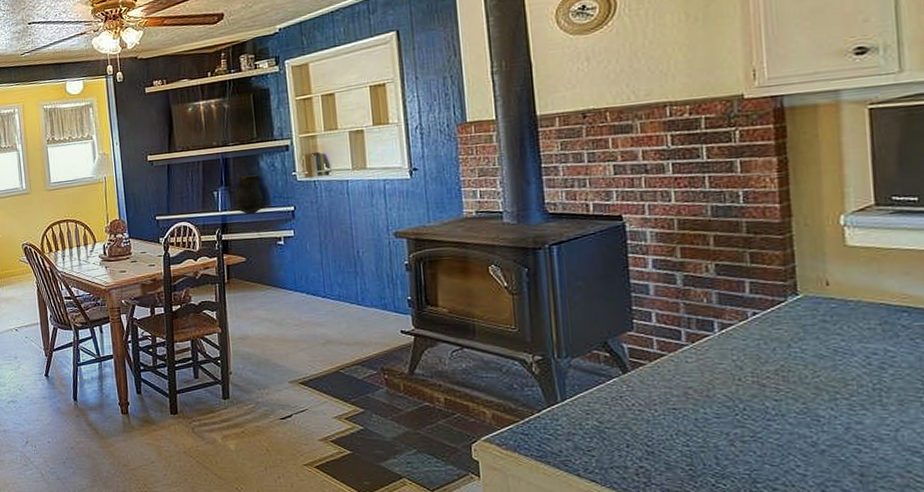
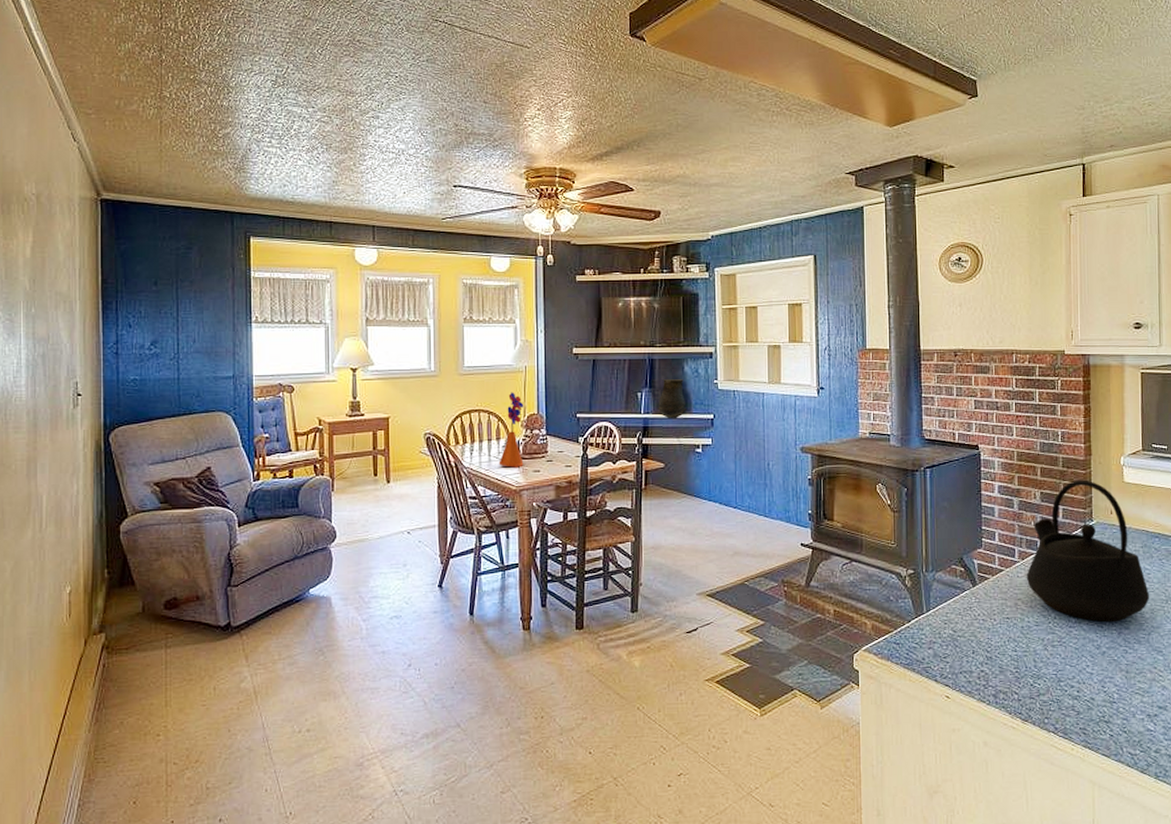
flower arrangement: none [88,201,110,269] -> present [499,392,524,467]
books: present [302,152,333,179] -> none [724,363,751,388]
kettle: none [698,246,897,416] -> present [1026,480,1150,623]

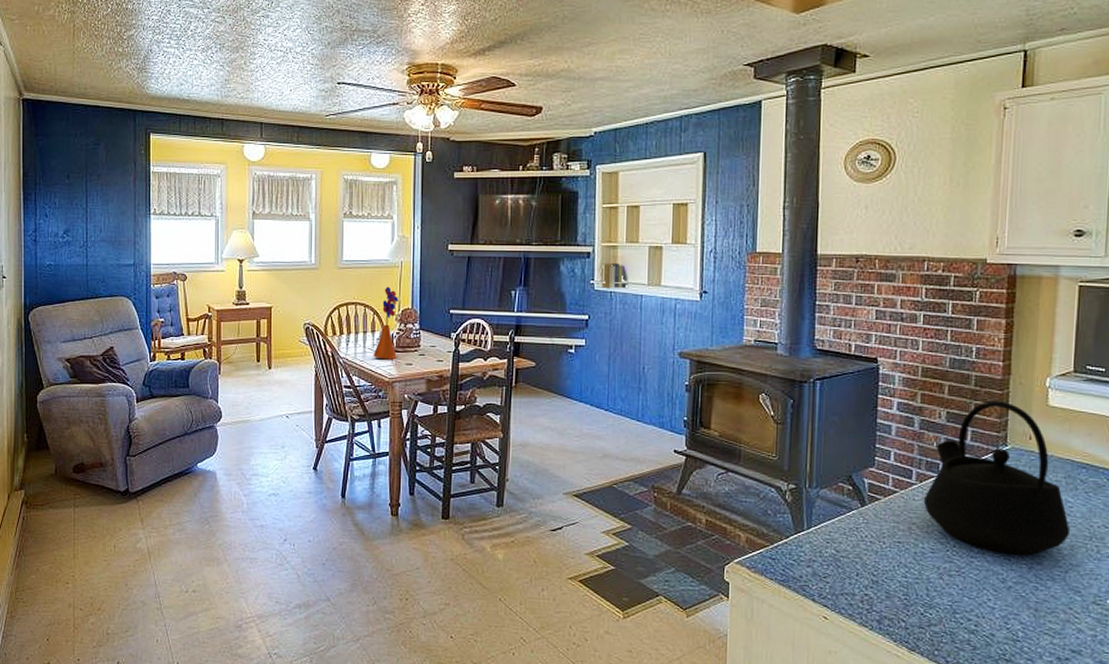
vase: present [657,379,687,419] -> none [531,278,561,319]
books: none [724,363,751,388] -> present [601,264,630,289]

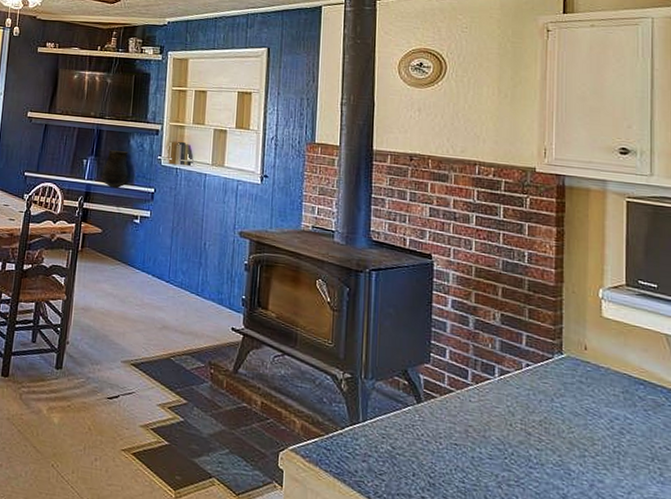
vase: none [531,278,561,319] -> present [100,150,129,189]
kettle: present [923,400,1071,556] -> none [479,306,631,472]

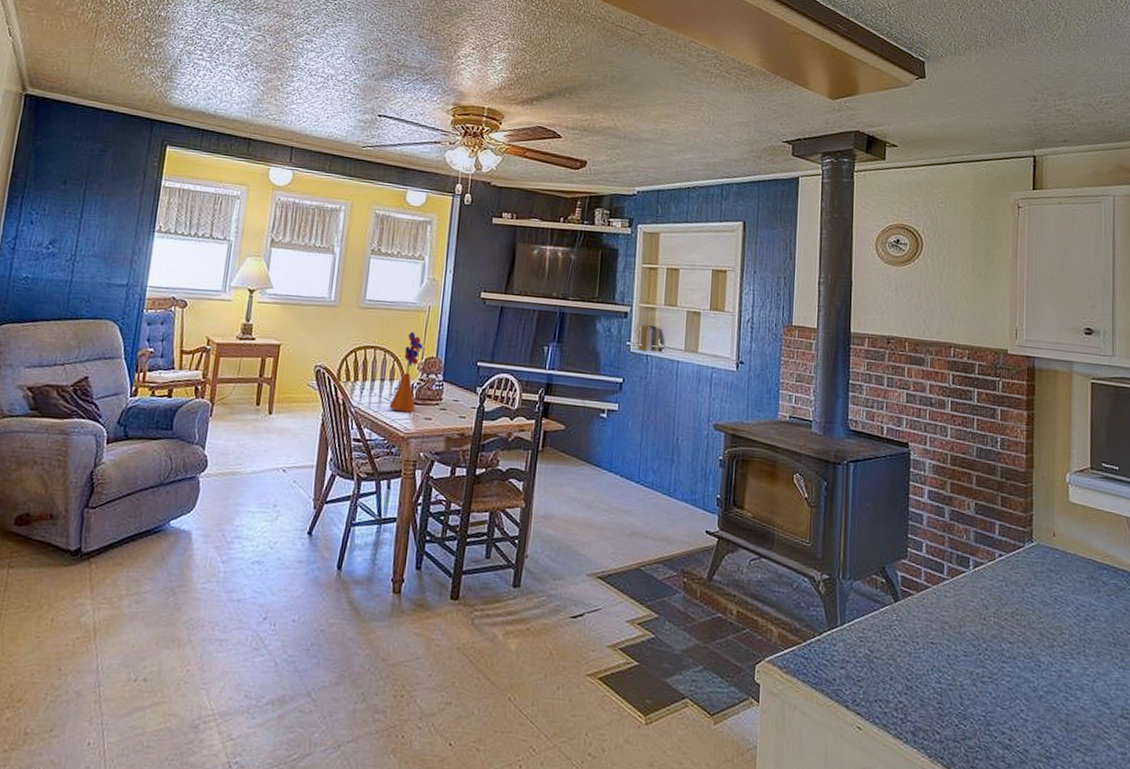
vase: present [100,150,129,189] -> none [563,335,595,379]

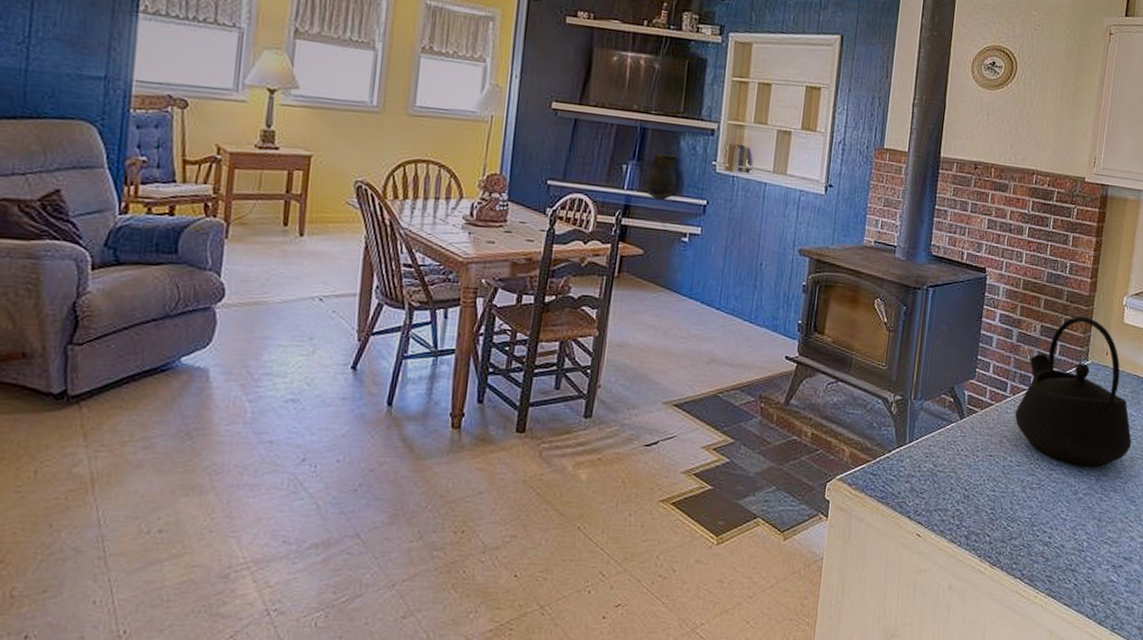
flower arrangement: present [389,331,423,412] -> none [445,144,485,234]
vase: none [563,335,595,379] -> present [643,153,678,201]
kettle: none [955,493,1096,663] -> present [1014,316,1132,468]

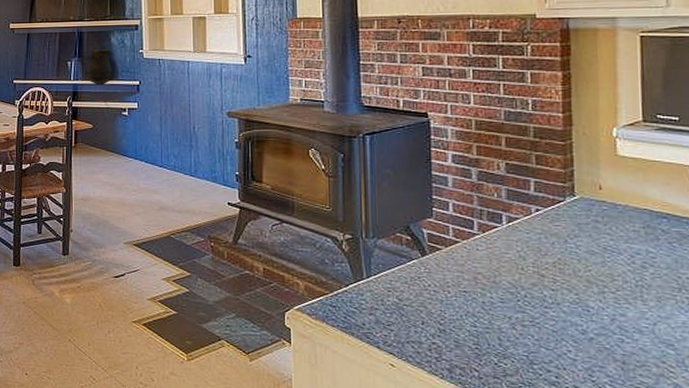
books: present [723,144,754,175] -> none [150,34,176,57]
kettle: present [1014,316,1132,468] -> none [487,151,656,307]

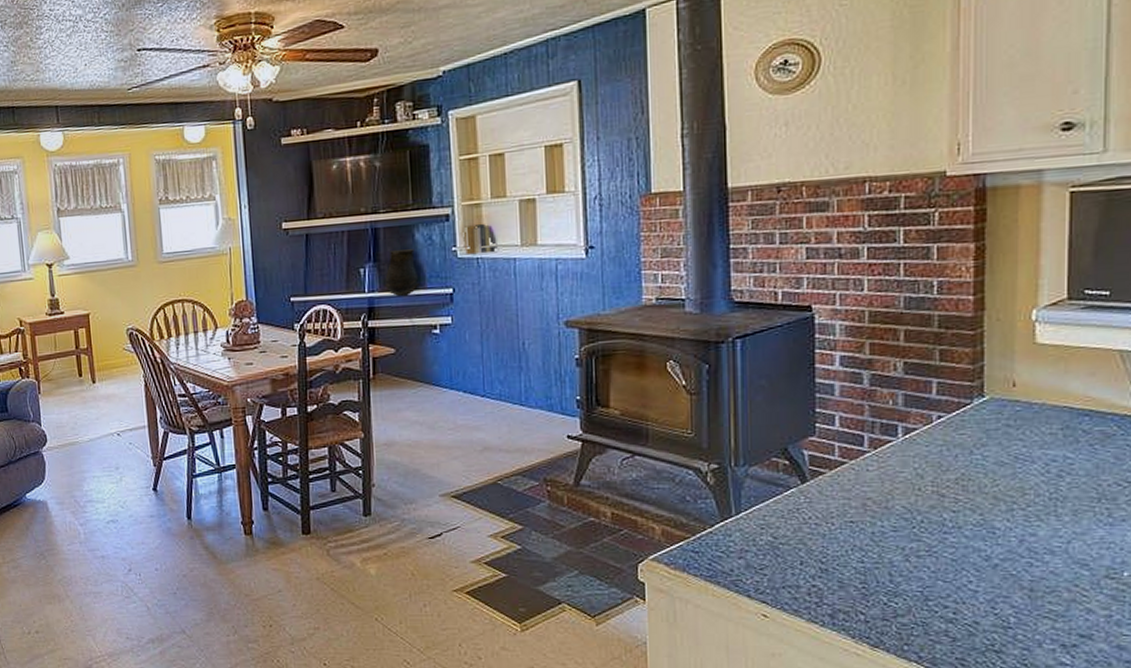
books: none [150,34,176,57] -> present [464,224,499,255]

